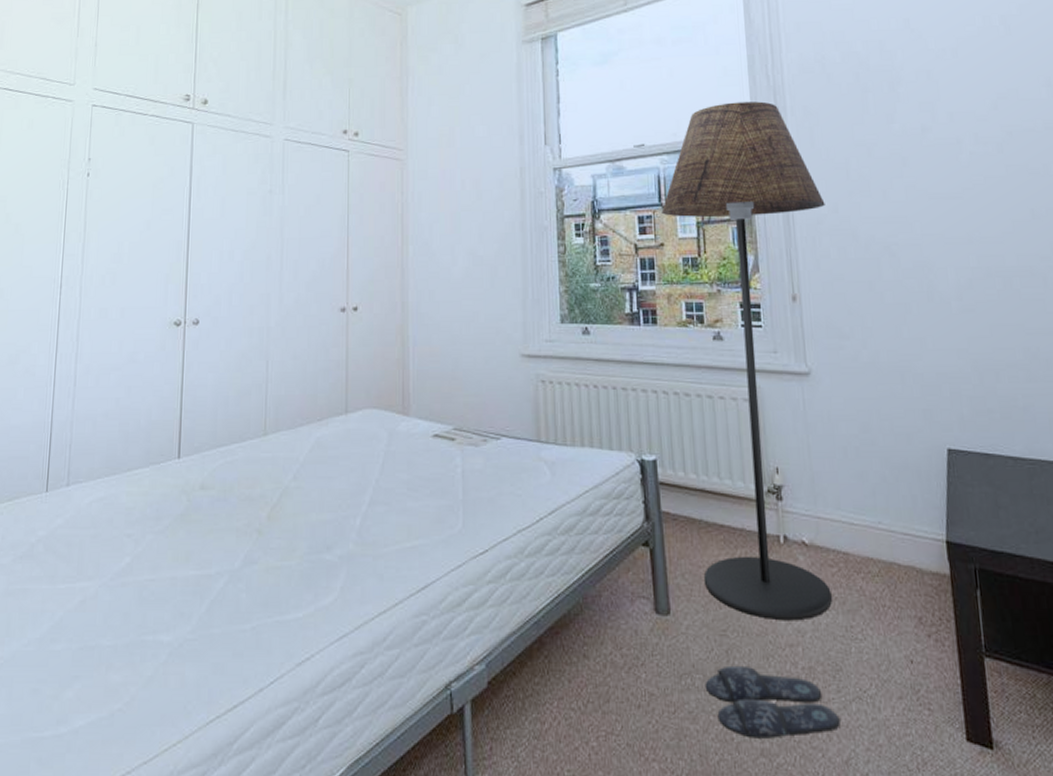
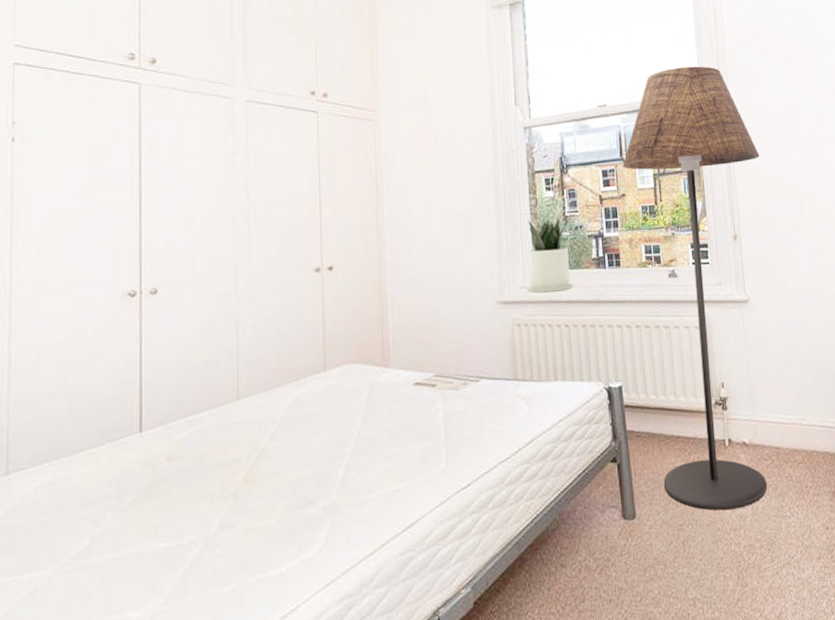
planter: none [552,267,604,349] -> present [526,217,574,294]
slippers: present [705,665,840,739] -> none [665,552,774,611]

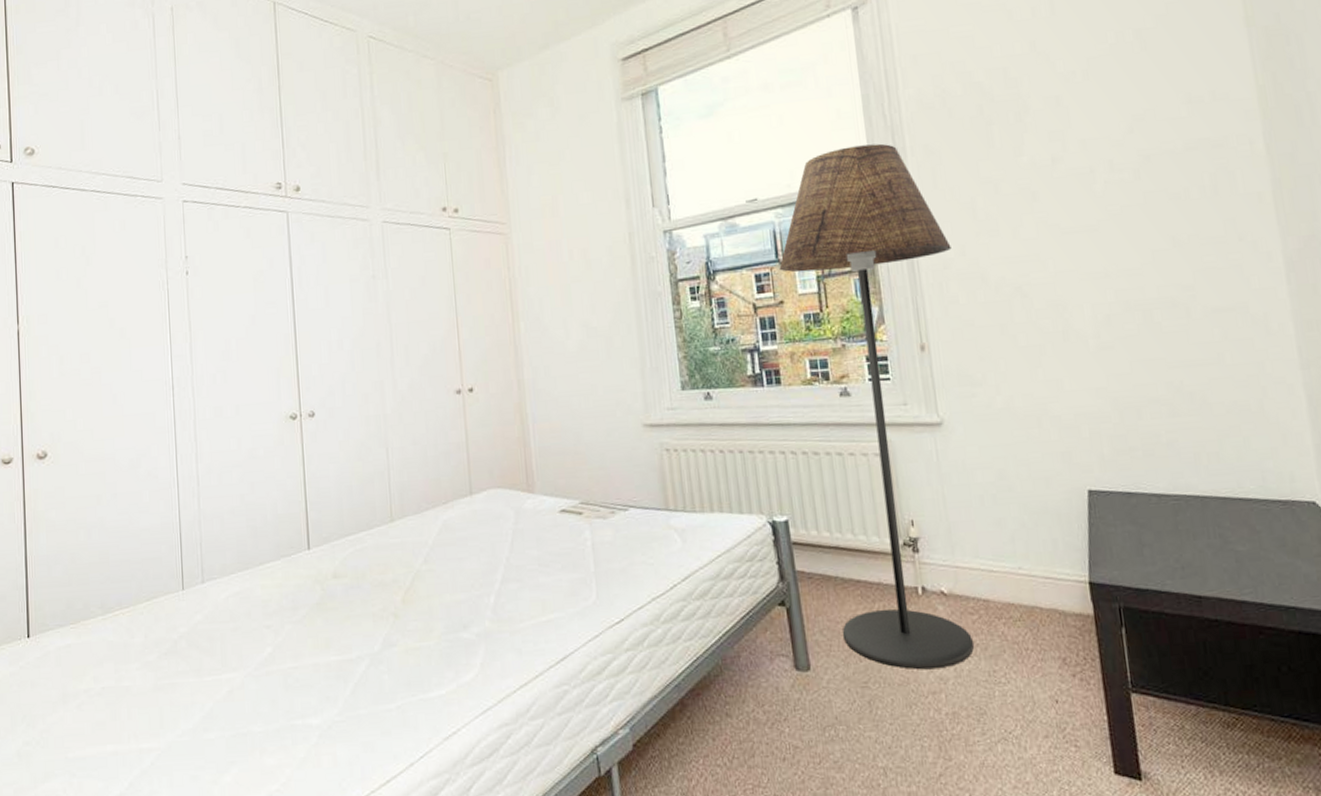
planter: present [526,217,574,294] -> none [672,330,728,416]

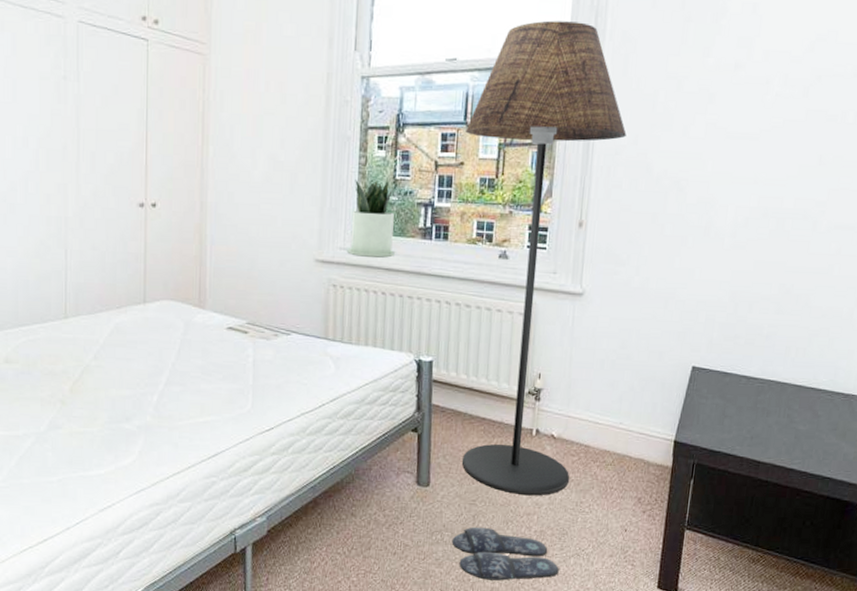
planter: none [672,330,728,416] -> present [346,180,396,259]
slippers: none [848,714,986,783] -> present [452,526,559,581]

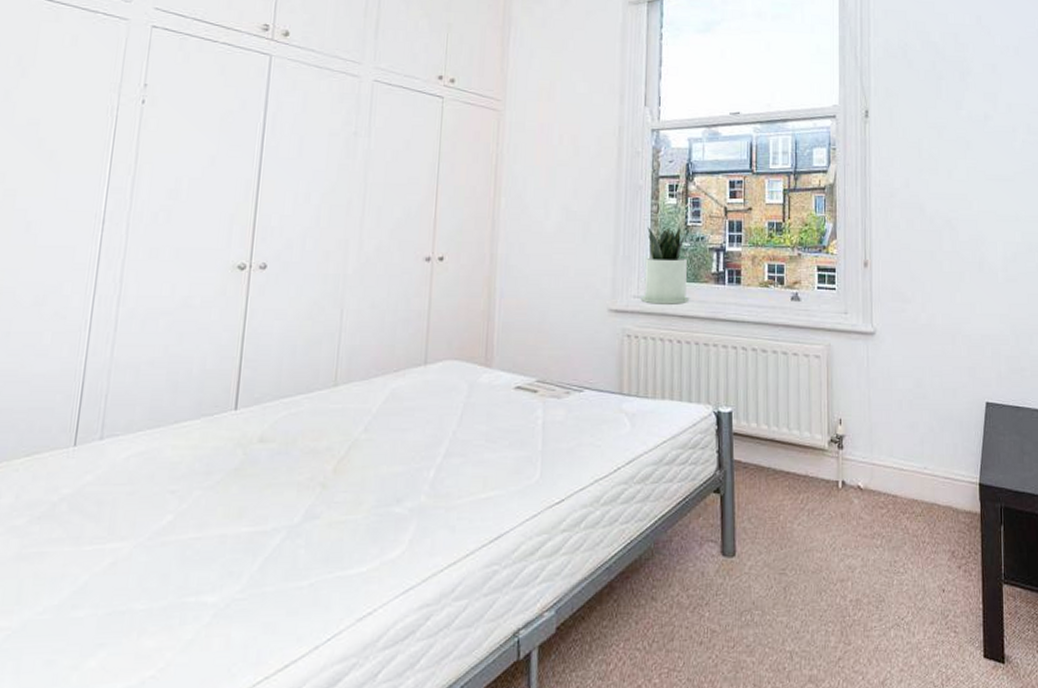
slippers: present [452,526,559,581] -> none [763,600,880,667]
floor lamp: present [462,20,627,496] -> none [752,79,898,559]

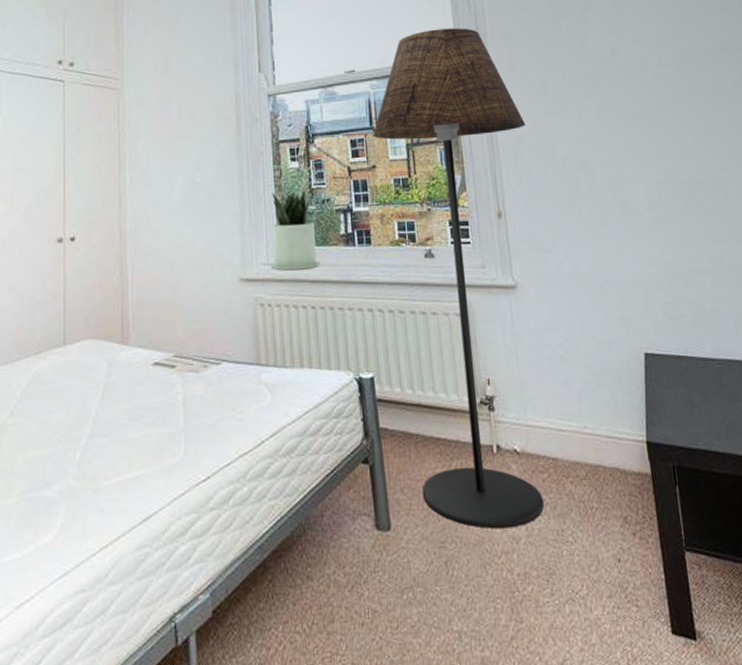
floor lamp: none [752,79,898,559] -> present [373,28,544,529]

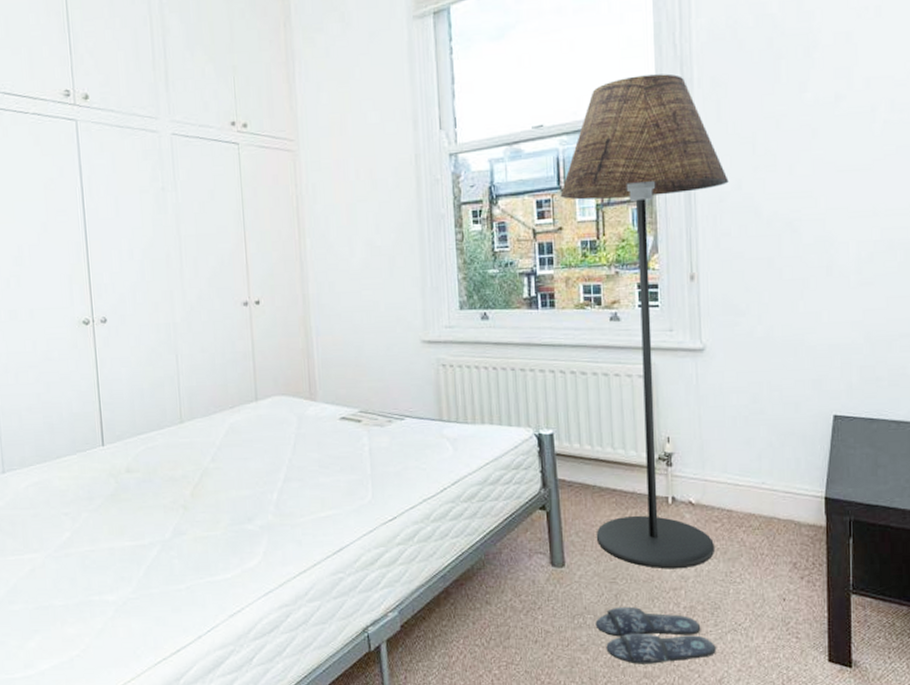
planter: present [270,190,321,272] -> none [452,253,503,334]
slippers: none [426,575,555,648] -> present [595,606,716,664]

